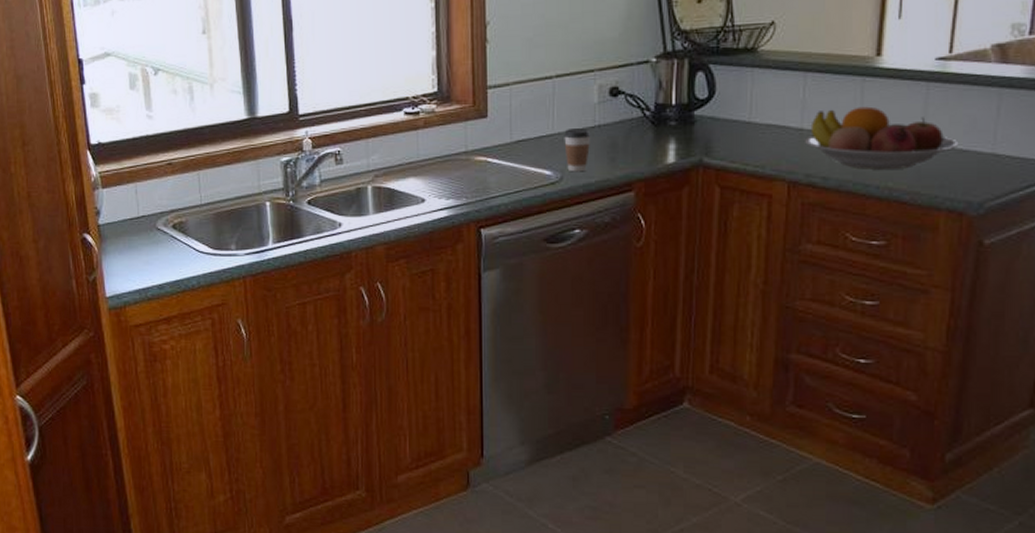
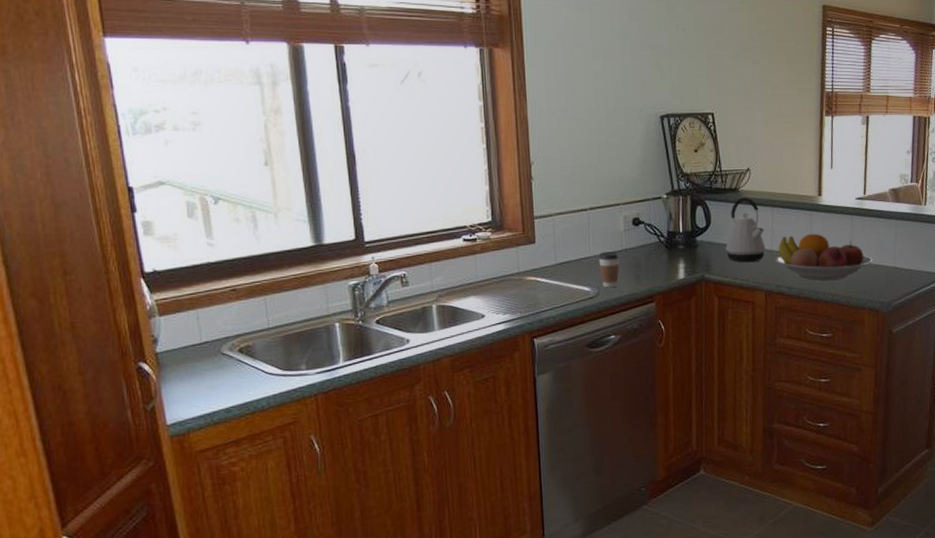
kettle: none [735,59,792,144] -> present [726,197,766,263]

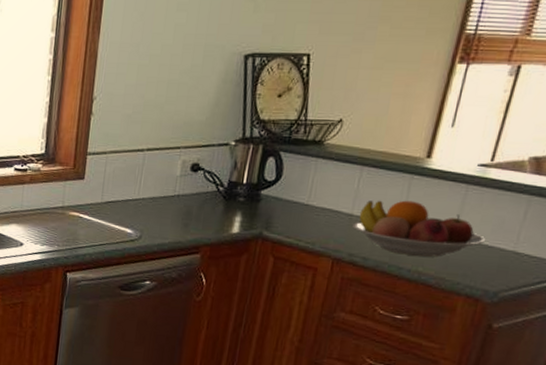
coffee cup: present [598,252,620,288] -> none [146,195,171,234]
kettle: present [726,197,766,263] -> none [294,152,347,225]

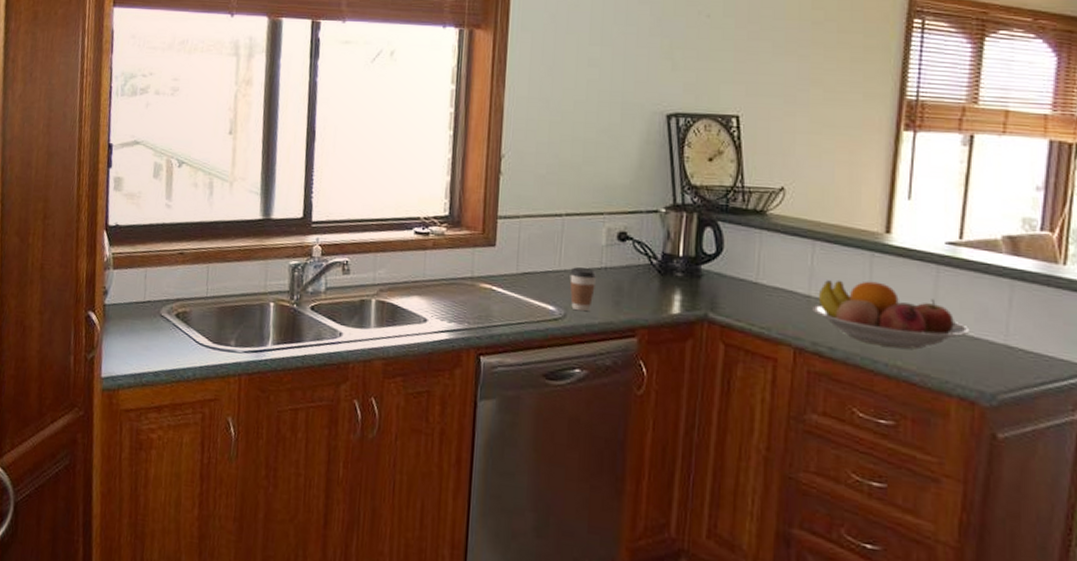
coffee cup: none [146,195,171,234] -> present [569,267,597,312]

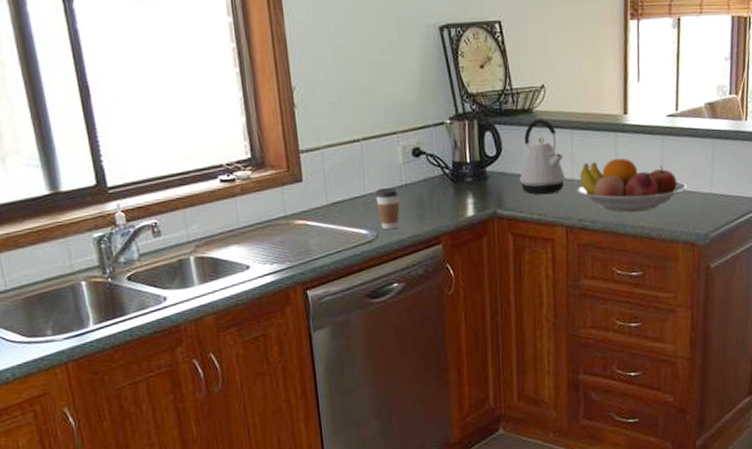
kettle: none [741,223,800,307] -> present [520,119,565,195]

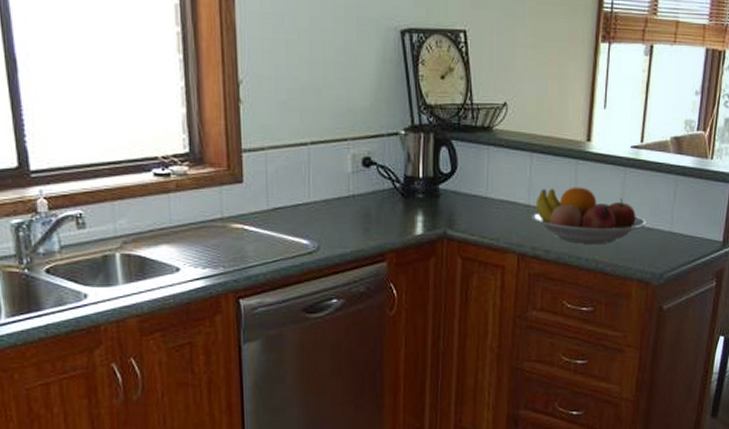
coffee cup: present [375,188,400,230] -> none [320,198,346,242]
kettle: present [520,119,565,195] -> none [474,138,521,219]

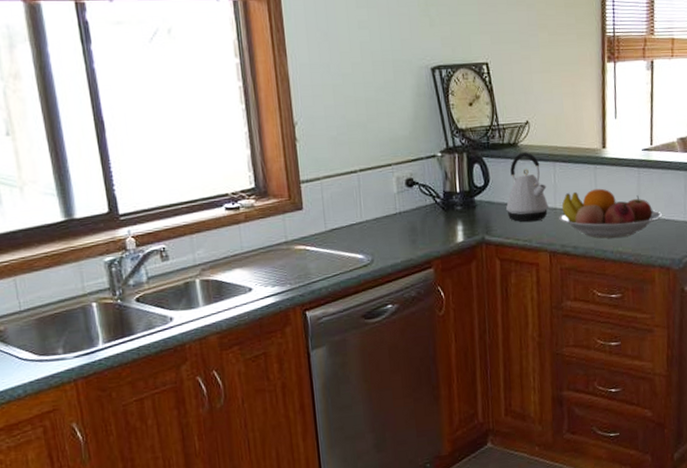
kettle: none [474,138,521,219] -> present [506,152,548,222]

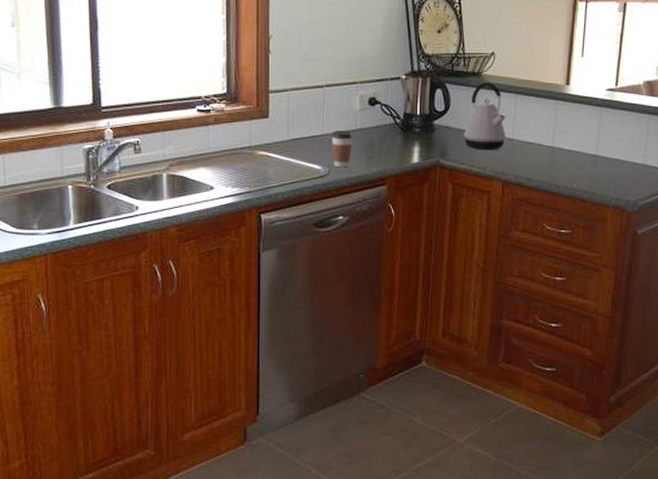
coffee cup: none [371,216,394,255] -> present [331,131,354,168]
fruit bowl: present [559,188,663,239] -> none [515,124,622,174]

